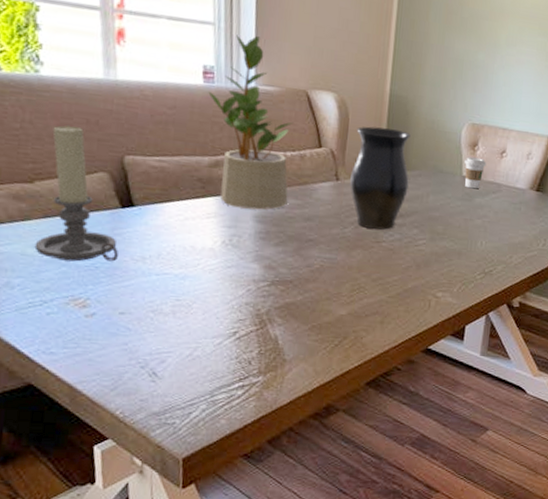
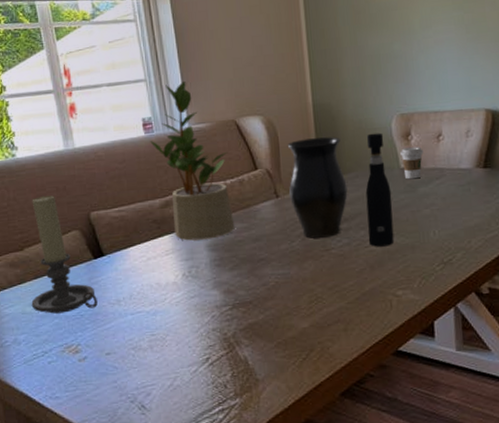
pepper grinder: none [419,136,453,249] -> present [365,133,395,247]

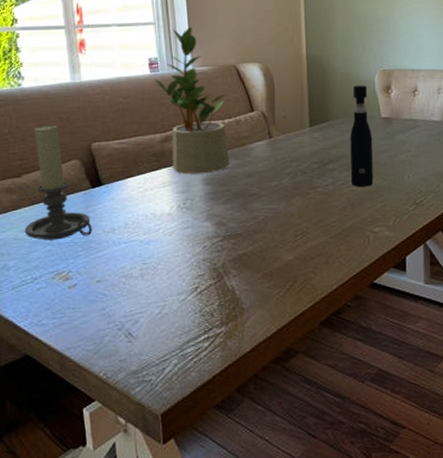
vase: present [287,137,348,238] -> none [282,86,334,177]
coffee cup: present [400,146,424,180] -> none [381,99,402,128]

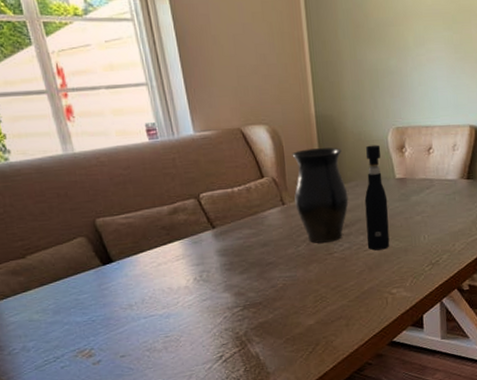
candle holder: present [24,124,92,241] -> none [31,201,109,320]
potted plant: present [155,28,230,174] -> none [155,87,244,247]
vase: none [282,86,334,177] -> present [292,147,349,243]

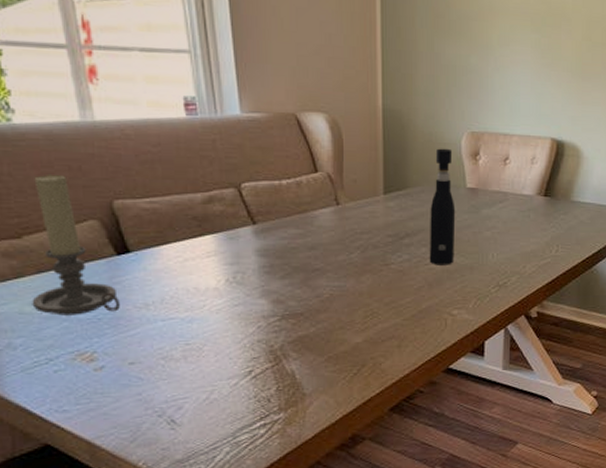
candle holder: none [31,201,109,320] -> present [32,173,120,316]
vase: present [292,147,349,243] -> none [351,145,412,251]

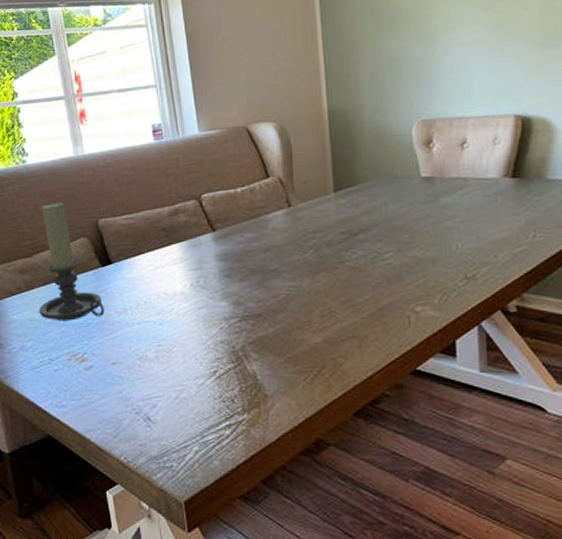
pepper grinder: present [429,148,456,265] -> none [383,140,414,260]

